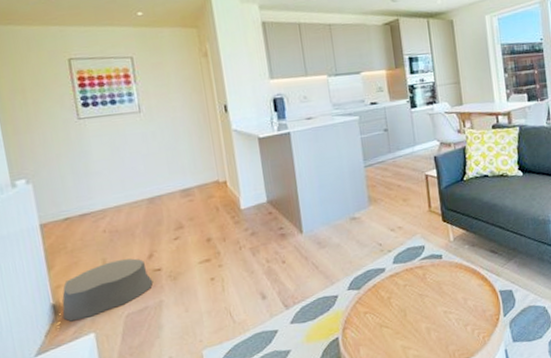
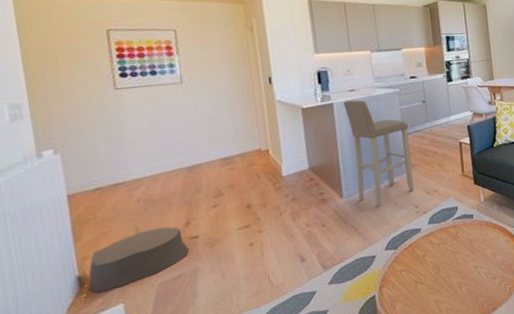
bar stool: none [300,128,378,244] -> present [343,100,415,207]

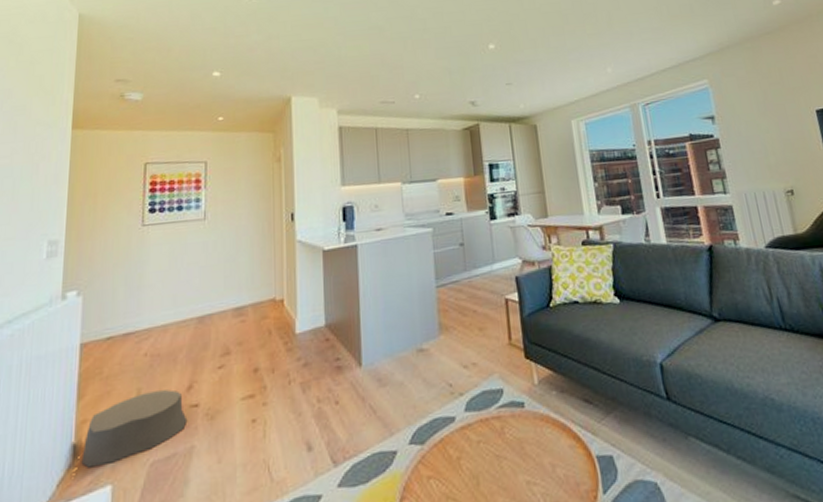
bar stool: present [343,100,415,207] -> none [369,241,449,382]

